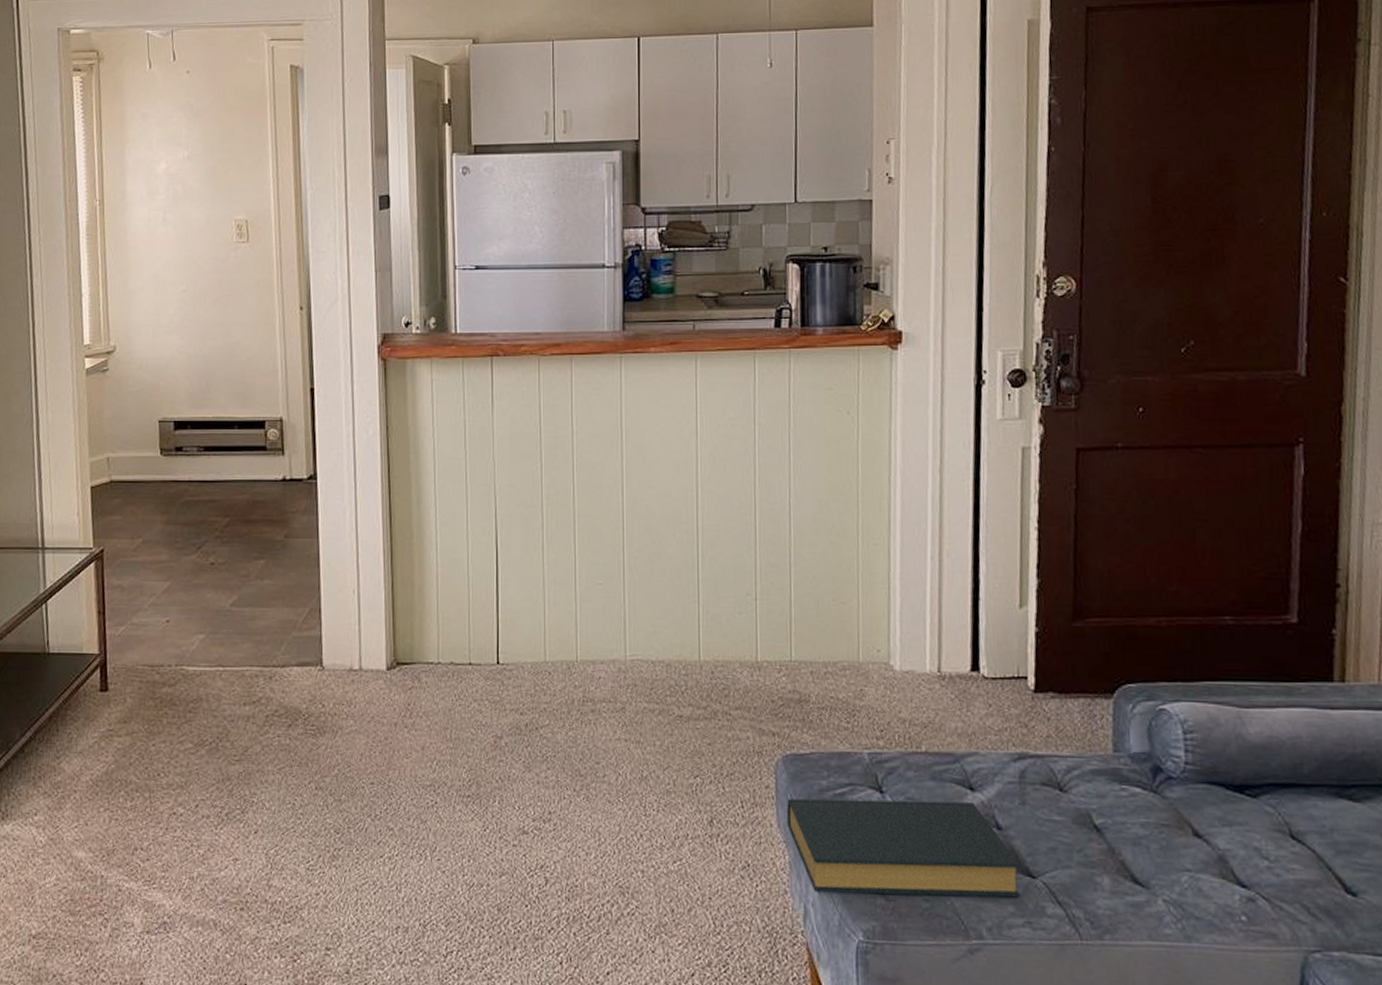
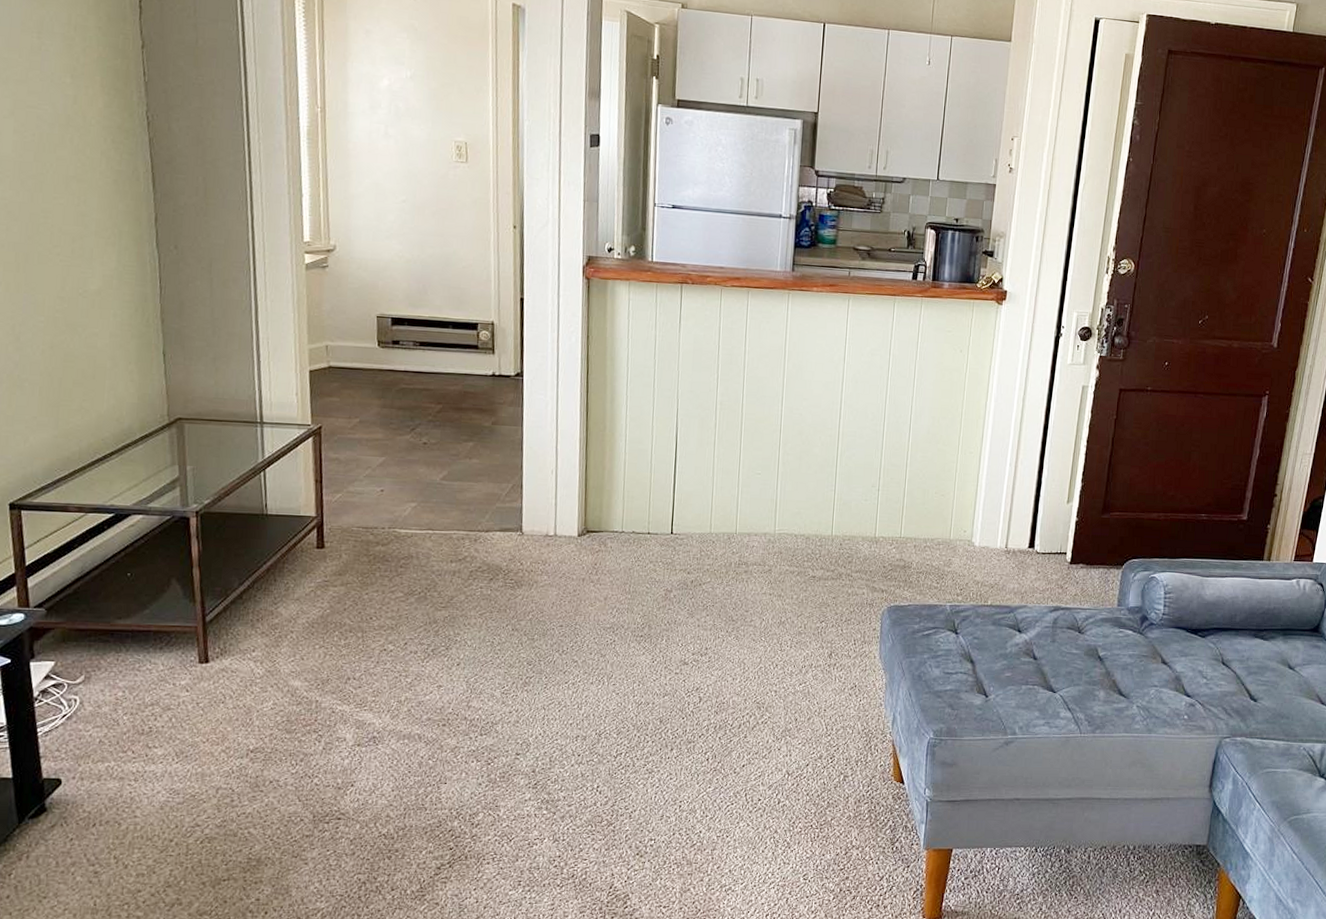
hardback book: present [787,798,1021,898] -> none [886,638,1047,706]

